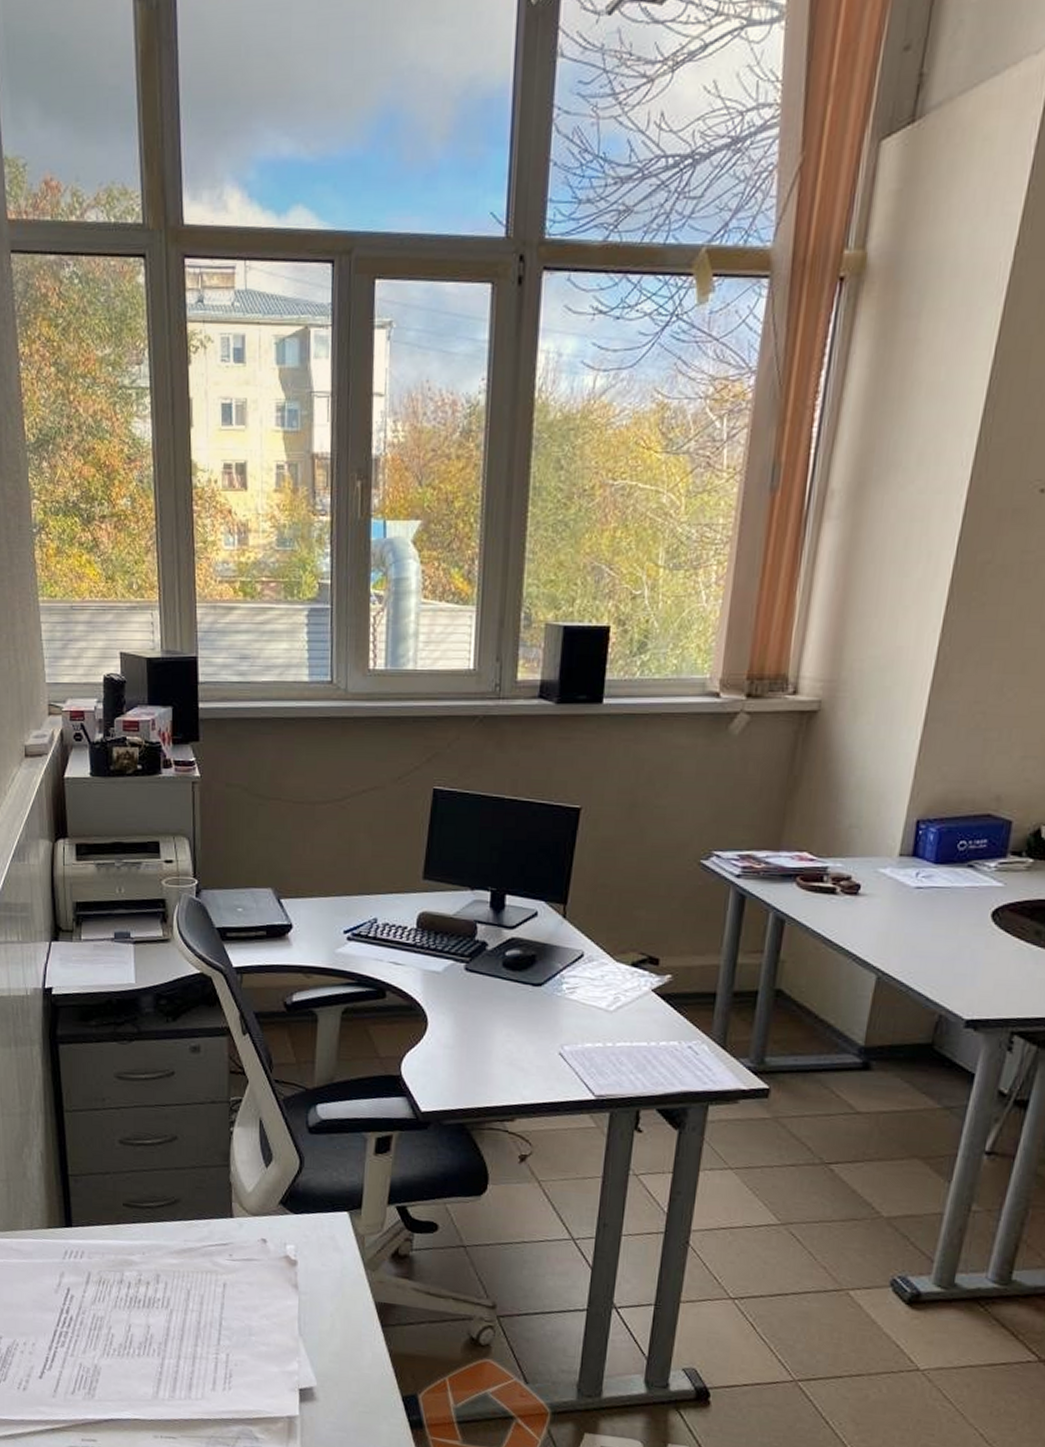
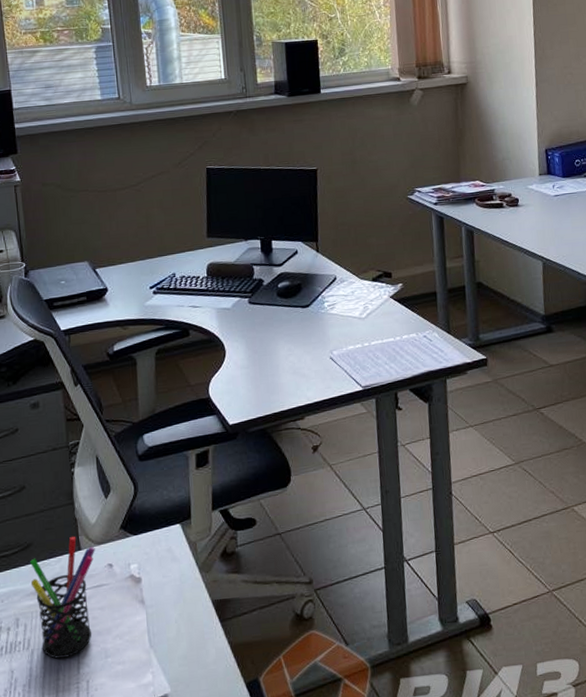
pen holder: none [175,1200,249,1326] -> present [29,536,95,659]

